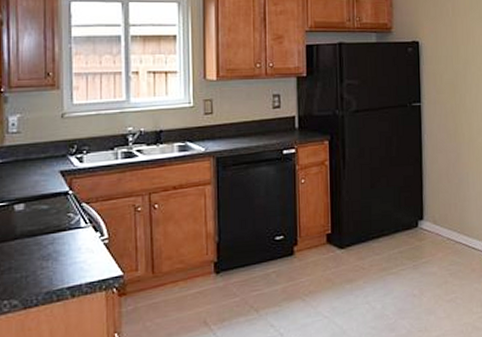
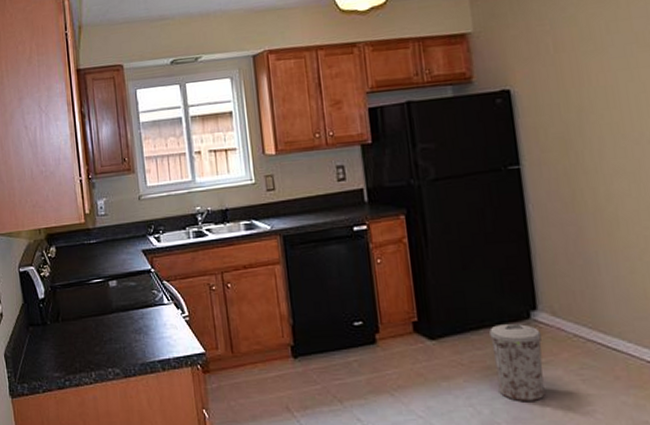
trash can: none [387,231,424,295] -> present [489,323,545,401]

